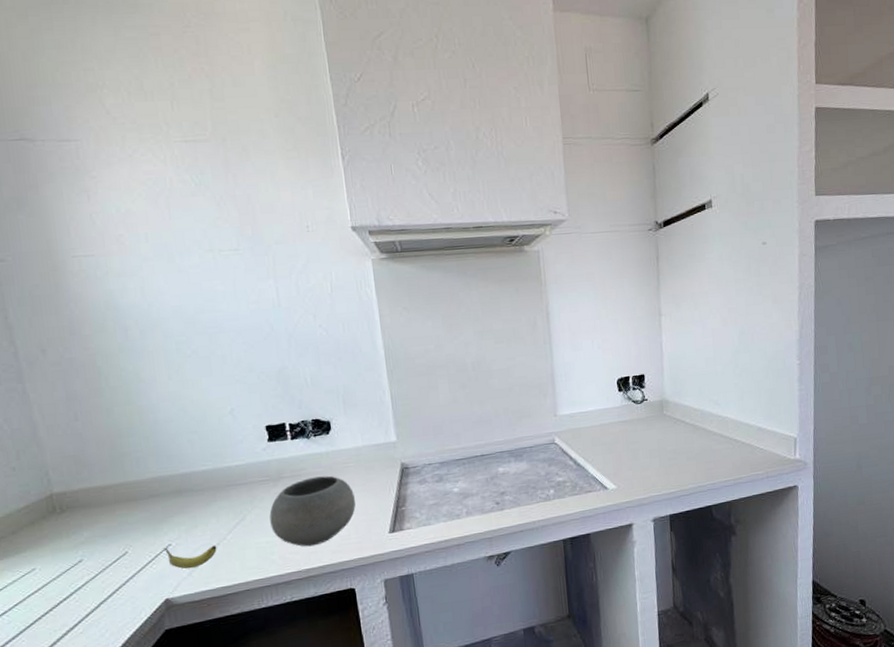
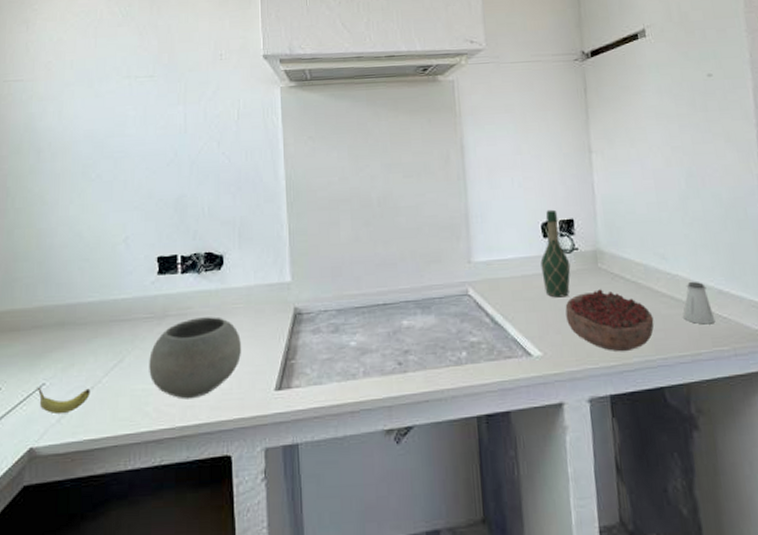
wine bottle: none [616,367,641,441] -> present [540,209,571,298]
decorative bowl: none [636,432,707,481] -> present [565,289,654,352]
saltshaker: none [729,421,754,456] -> present [683,282,716,325]

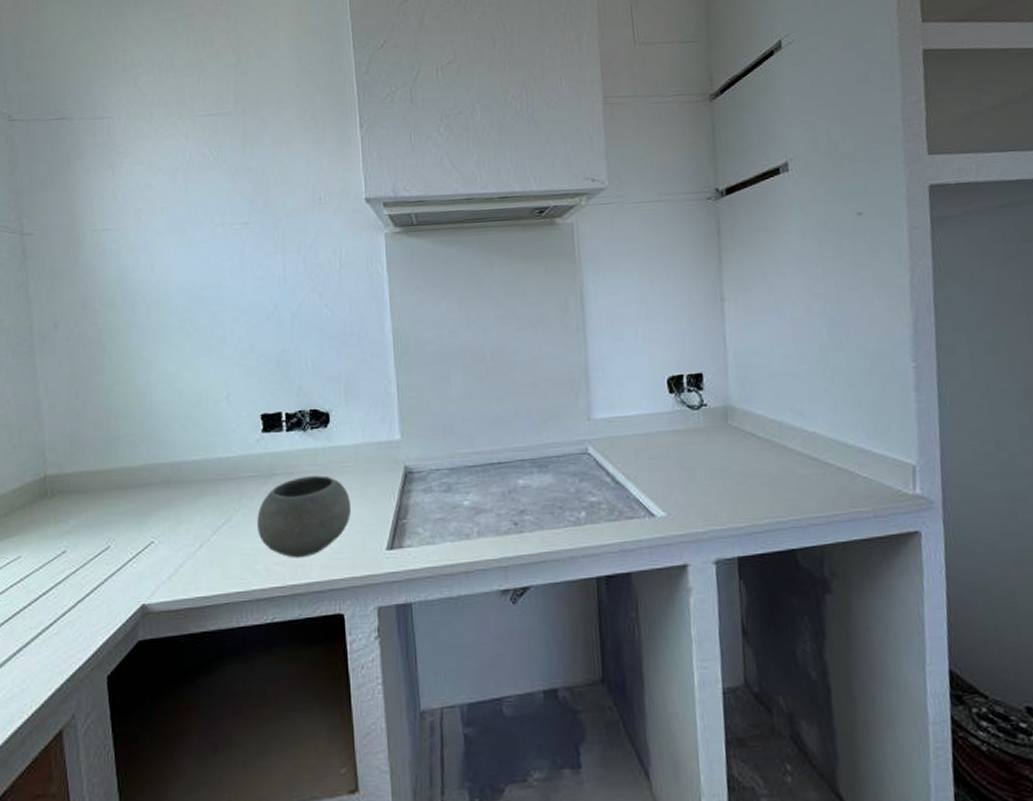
fruit: present [37,387,91,415] -> none [146,545,199,572]
wine bottle: present [540,209,571,298] -> none [666,363,699,457]
decorative bowl: present [565,289,654,352] -> none [691,447,788,513]
saltshaker: present [683,282,716,325] -> none [819,440,855,485]

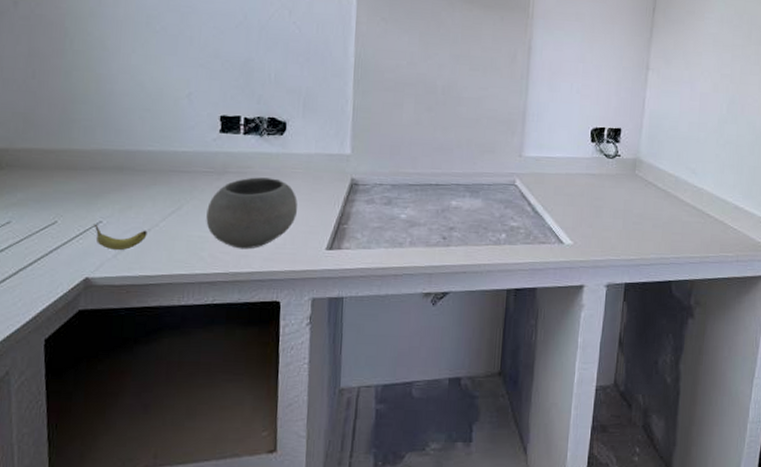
fruit: none [146,545,199,572] -> present [94,224,148,251]

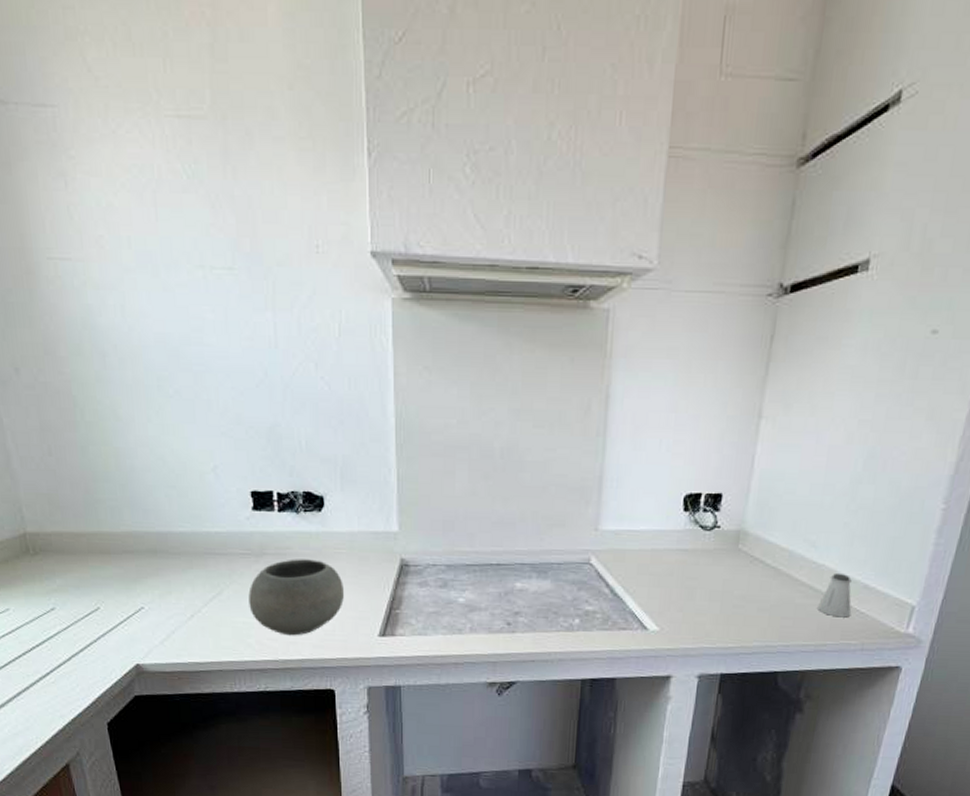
fruit: present [94,224,148,251] -> none [136,610,191,637]
saltshaker: none [700,196,727,233] -> present [818,574,852,618]

